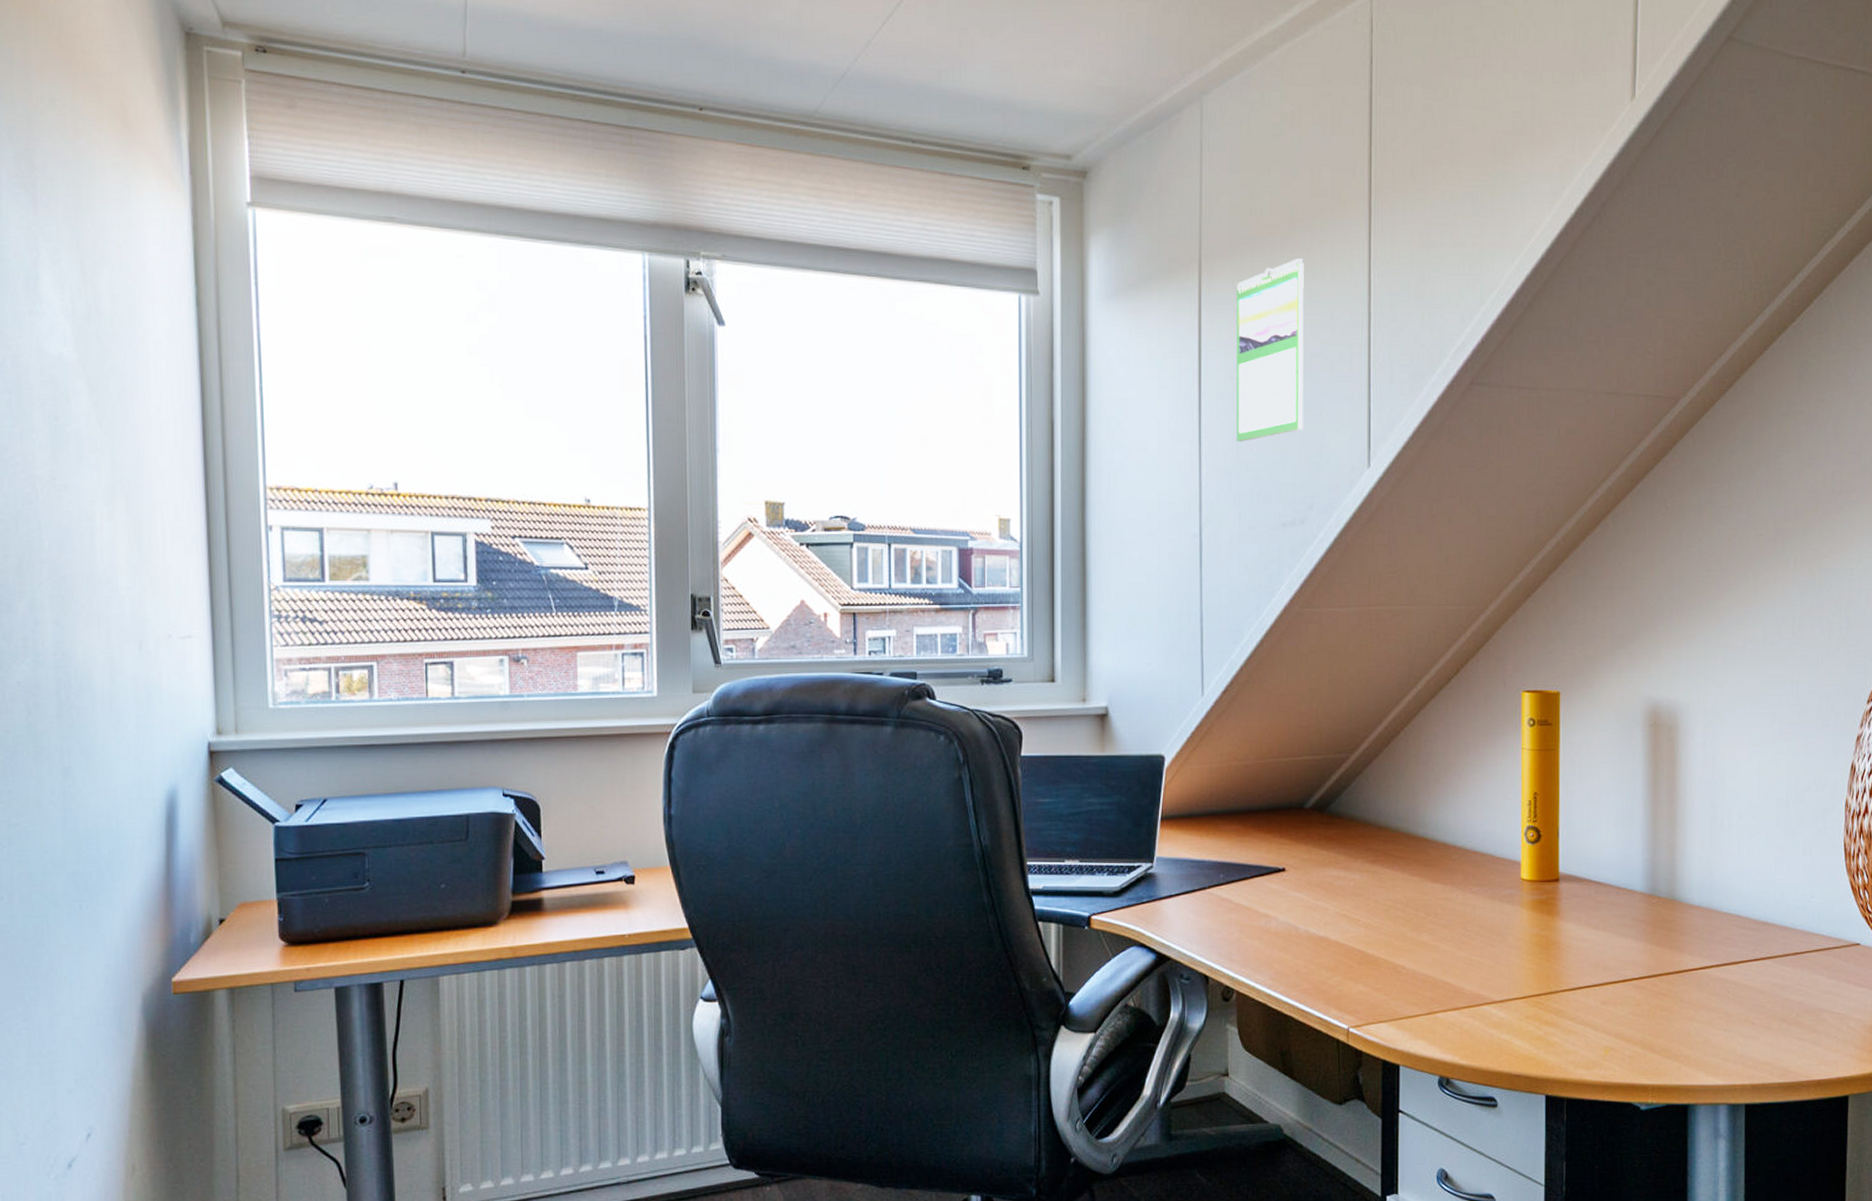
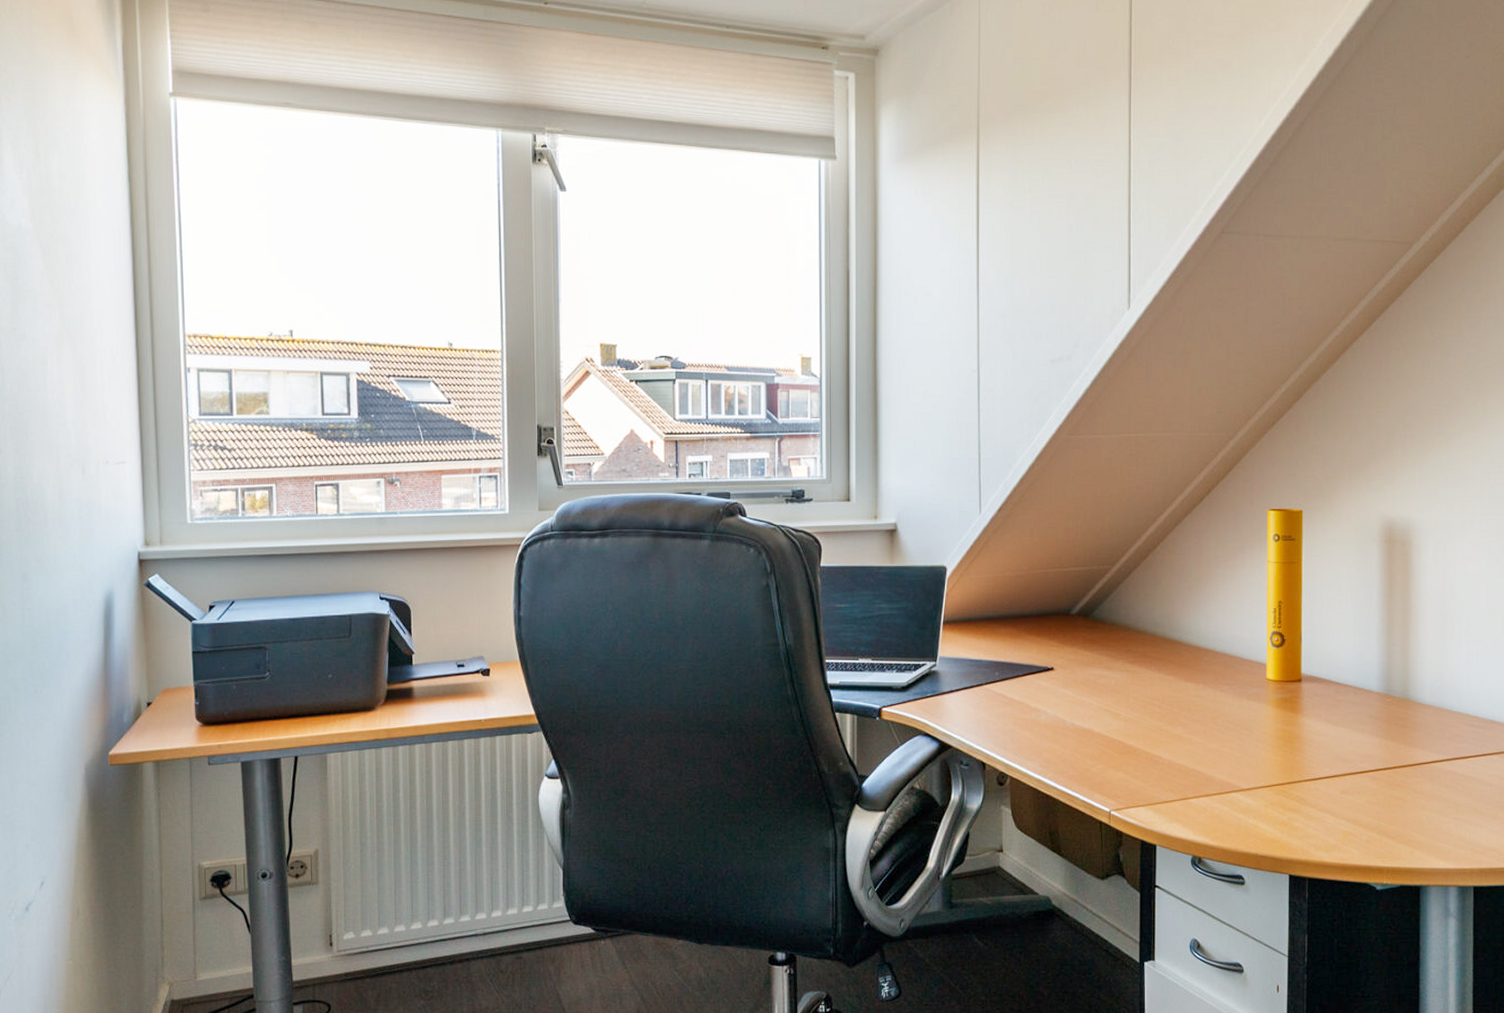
calendar: present [1236,259,1304,442] -> none [1010,123,1071,287]

